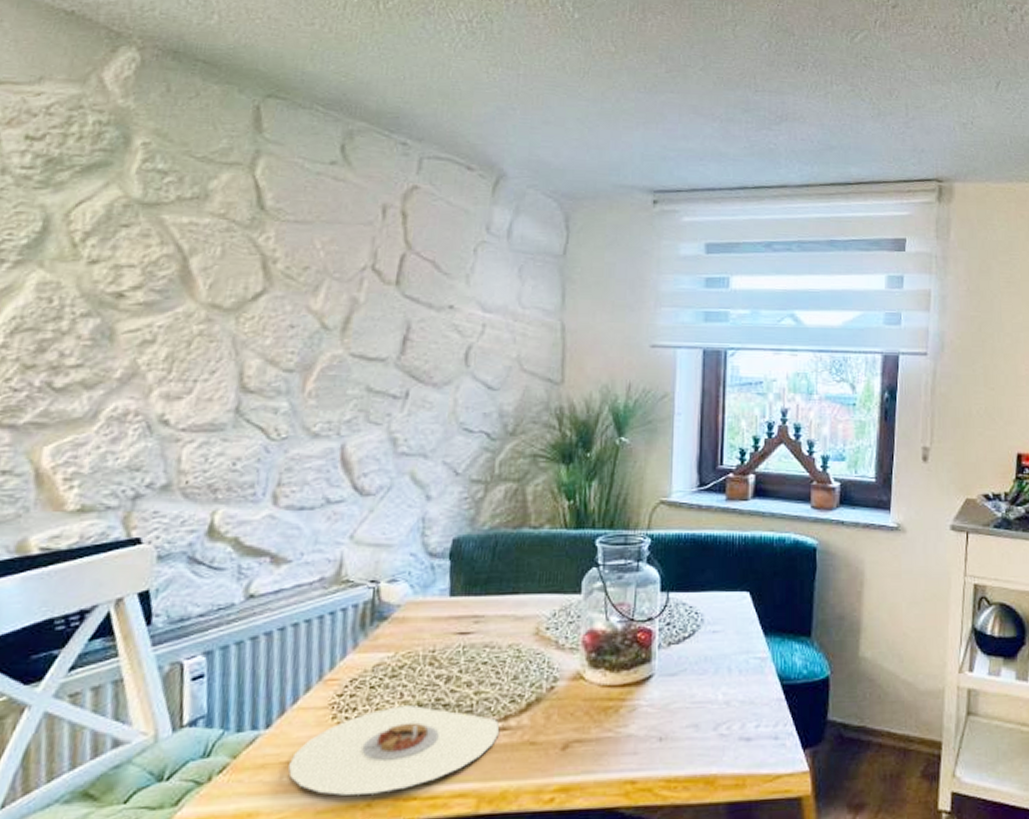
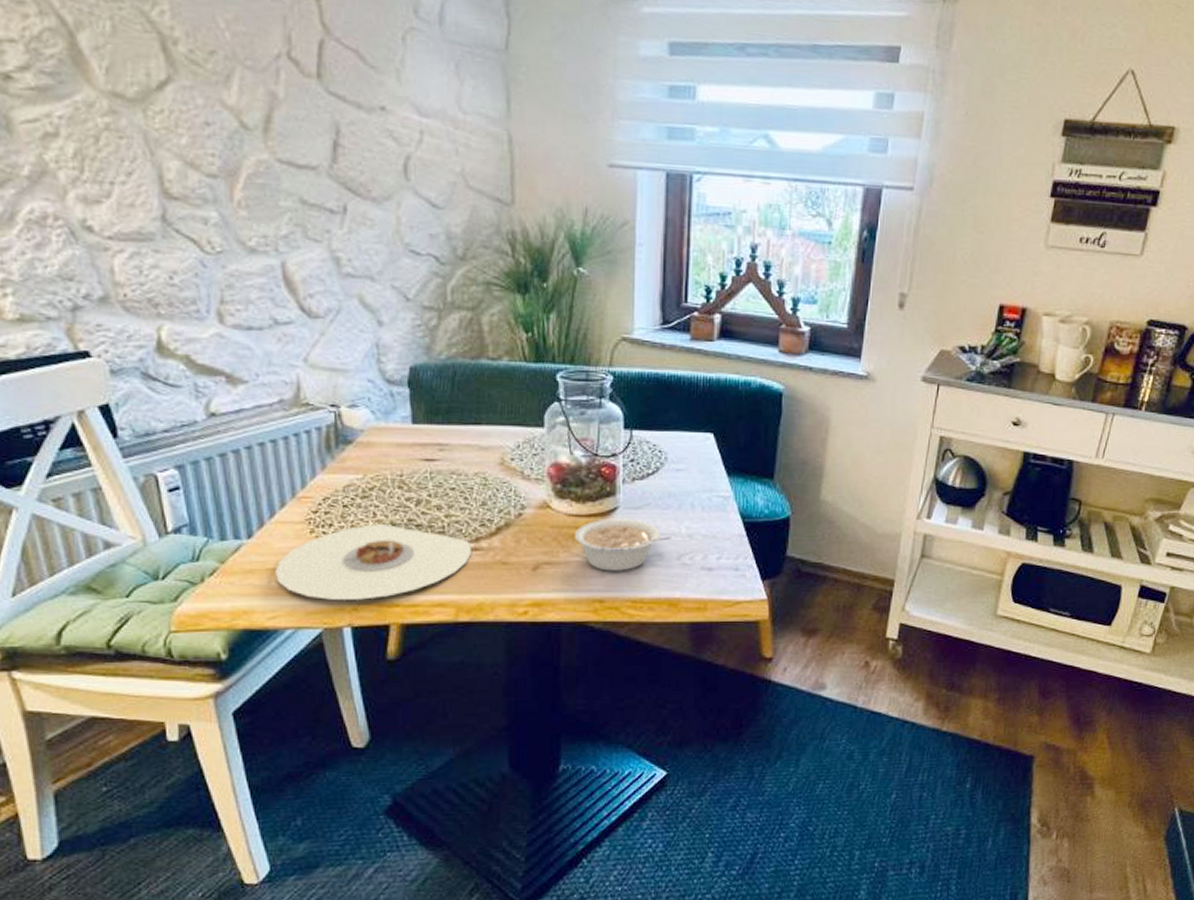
legume: none [608,687,708,747] -> present [575,518,672,571]

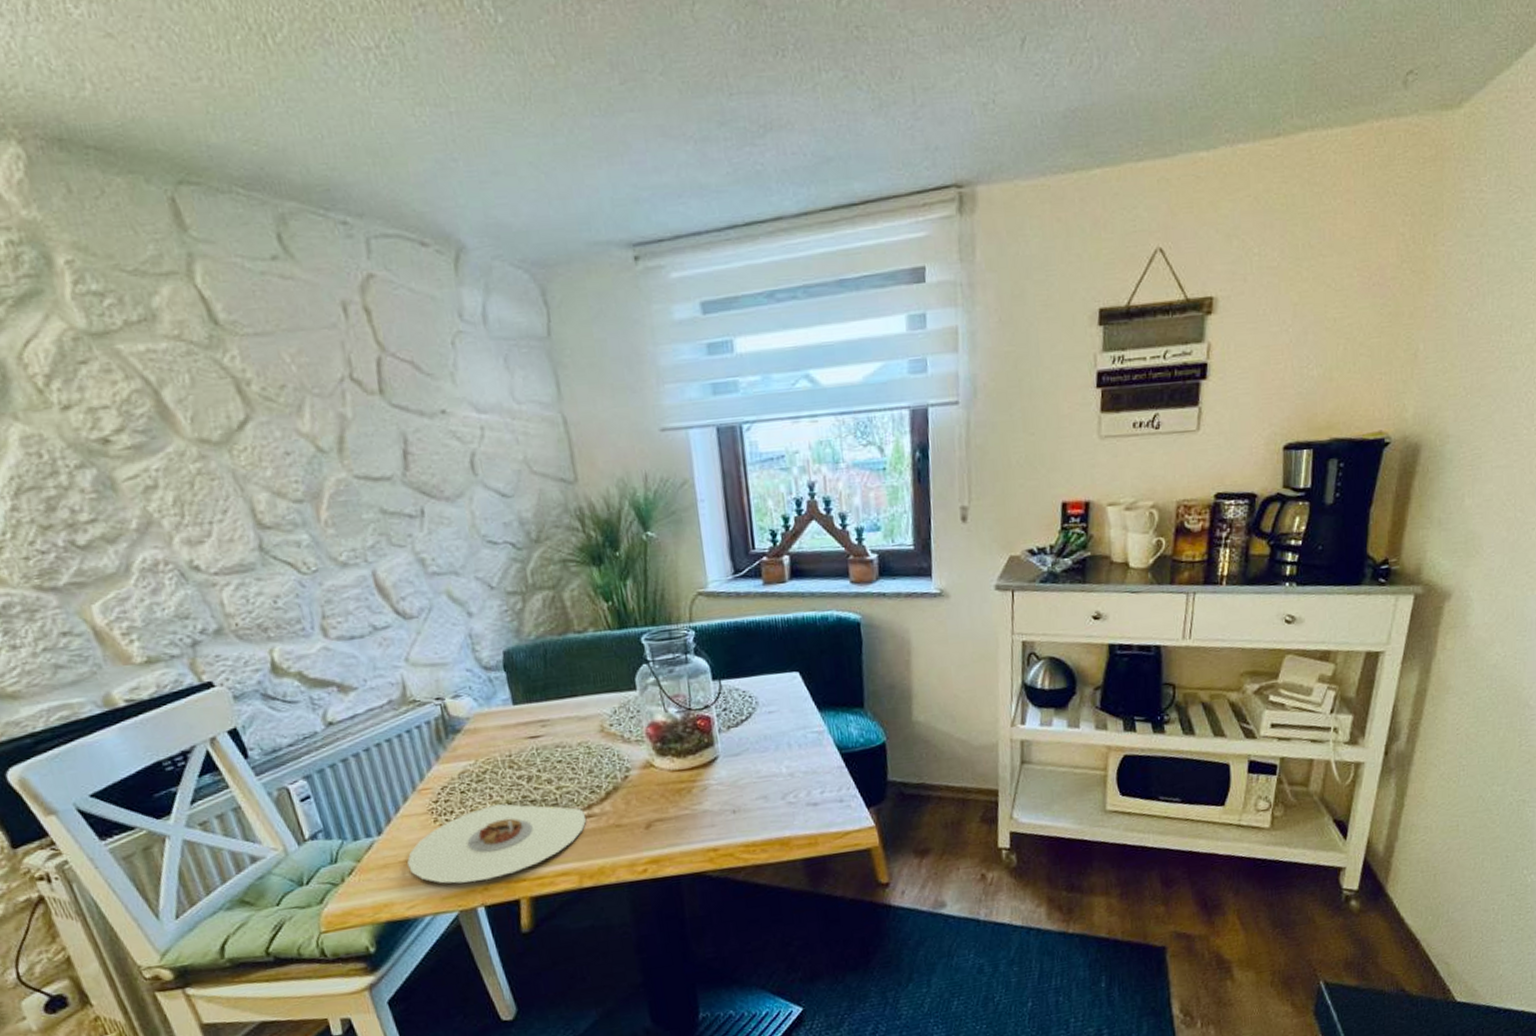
legume: present [575,518,672,571] -> none [680,766,774,820]

